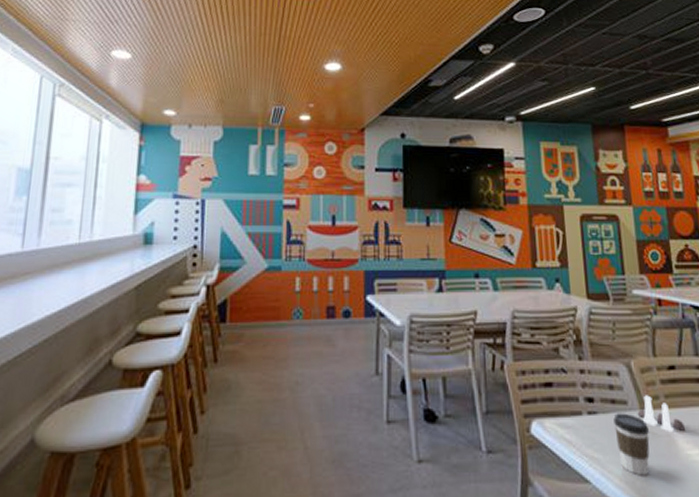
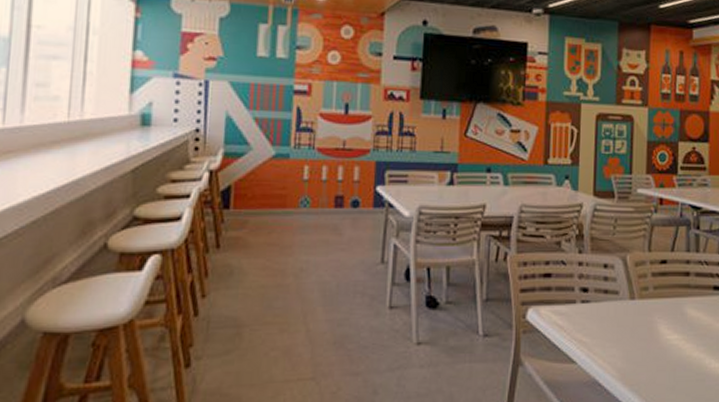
coffee cup: present [614,413,650,476] -> none [604,302,636,357]
salt and pepper shaker set: present [637,395,685,433] -> none [626,286,668,320]

